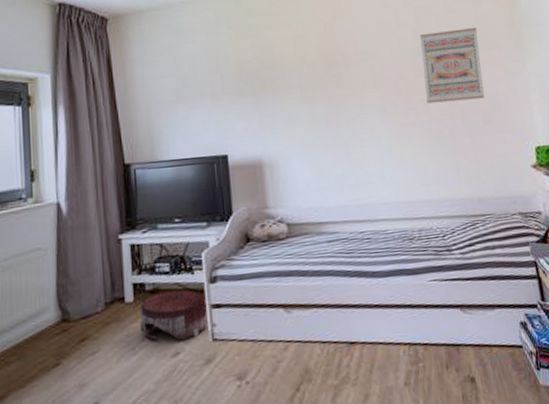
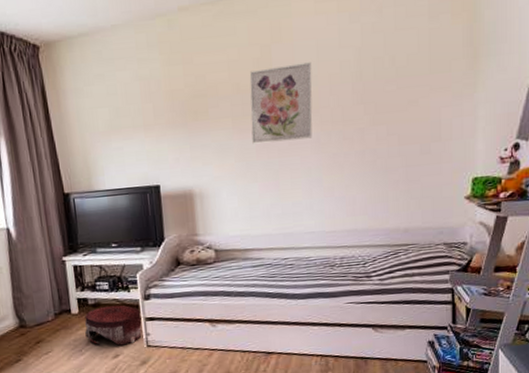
wall art: none [315,38,379,114] -> present [249,62,313,144]
wall art: present [419,27,485,104] -> none [362,46,429,133]

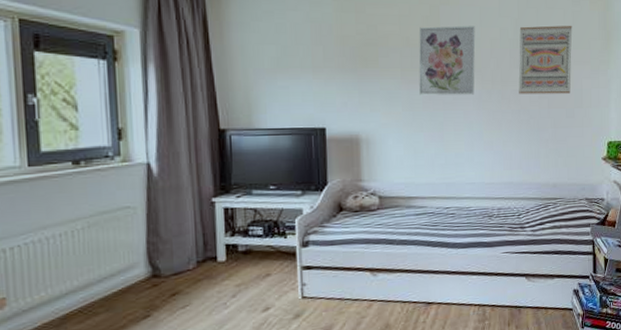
pouf: present [84,305,142,346] -> none [232,252,298,298]
wall art: none [362,46,429,133] -> present [518,25,573,94]

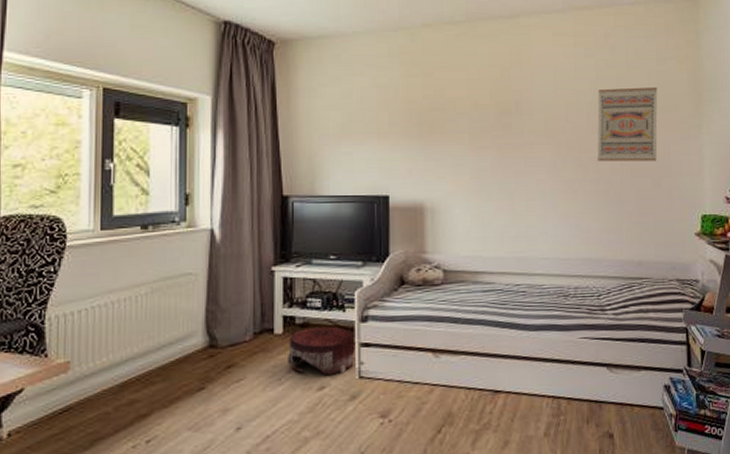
pouf: none [232,252,298,298] -> present [288,326,356,376]
wall art: present [418,26,476,95] -> none [488,89,549,162]

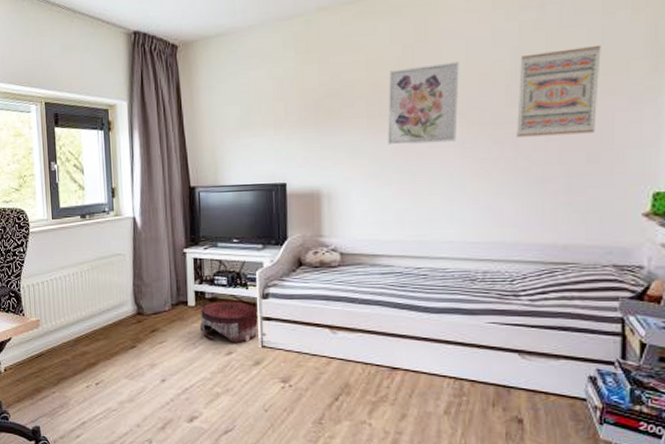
wall art: none [488,89,549,162] -> present [388,62,459,146]

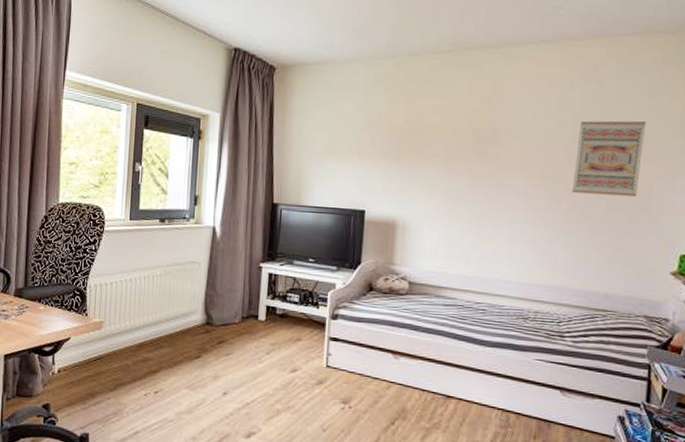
pouf: present [200,301,258,343] -> none [268,318,326,361]
wall art: present [388,62,459,146] -> none [461,118,529,190]

